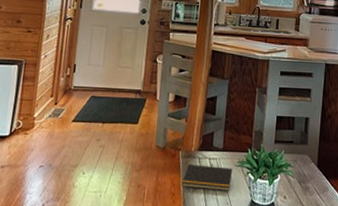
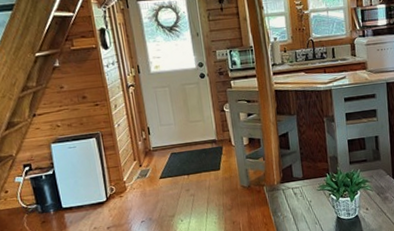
notepad: present [181,164,233,191] -> none [271,193,316,217]

